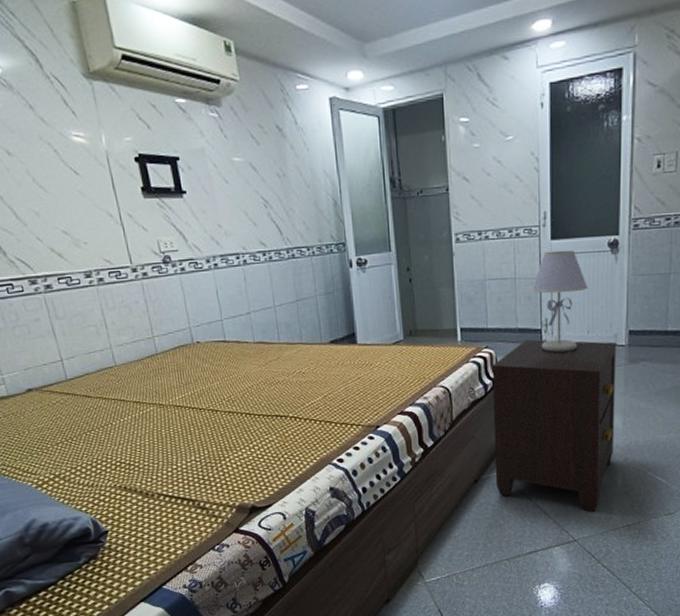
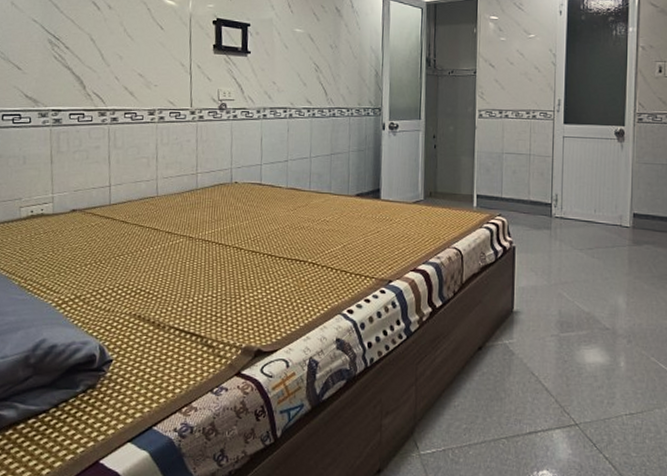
nightstand: present [492,339,617,512] -> none [499,212,621,395]
table lamp: present [531,250,588,353] -> none [544,133,595,228]

